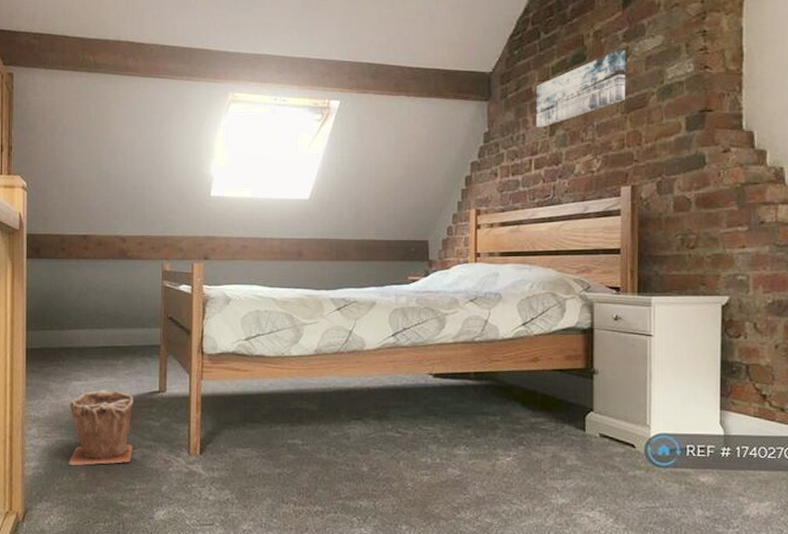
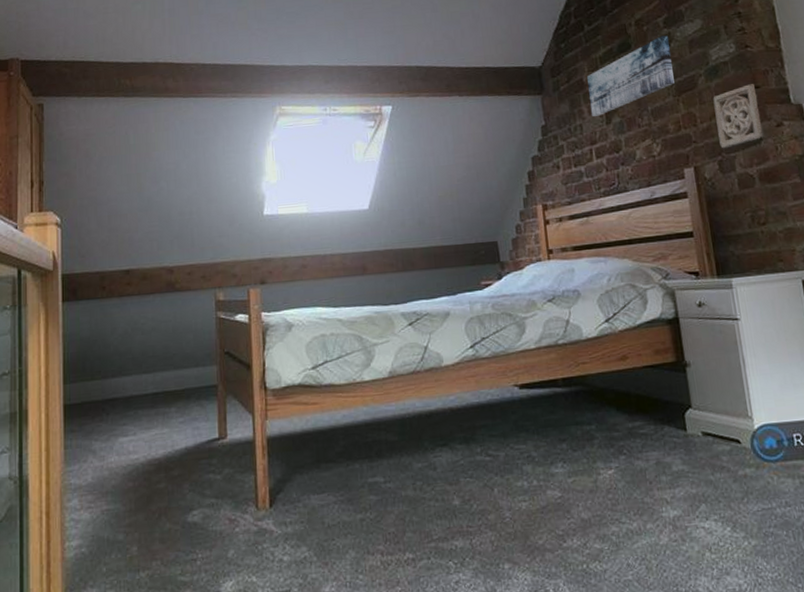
plant pot: present [67,389,133,466] -> none [116,443,192,539]
wall ornament: none [662,107,708,170] -> present [713,84,764,149]

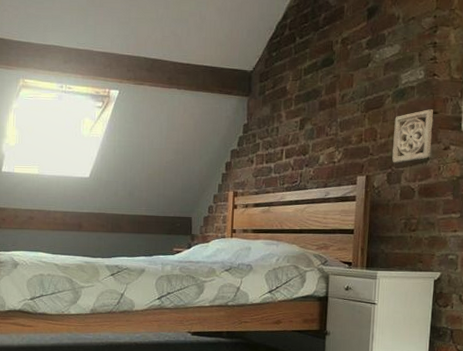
wall art: present [587,35,675,116] -> none [287,56,369,121]

